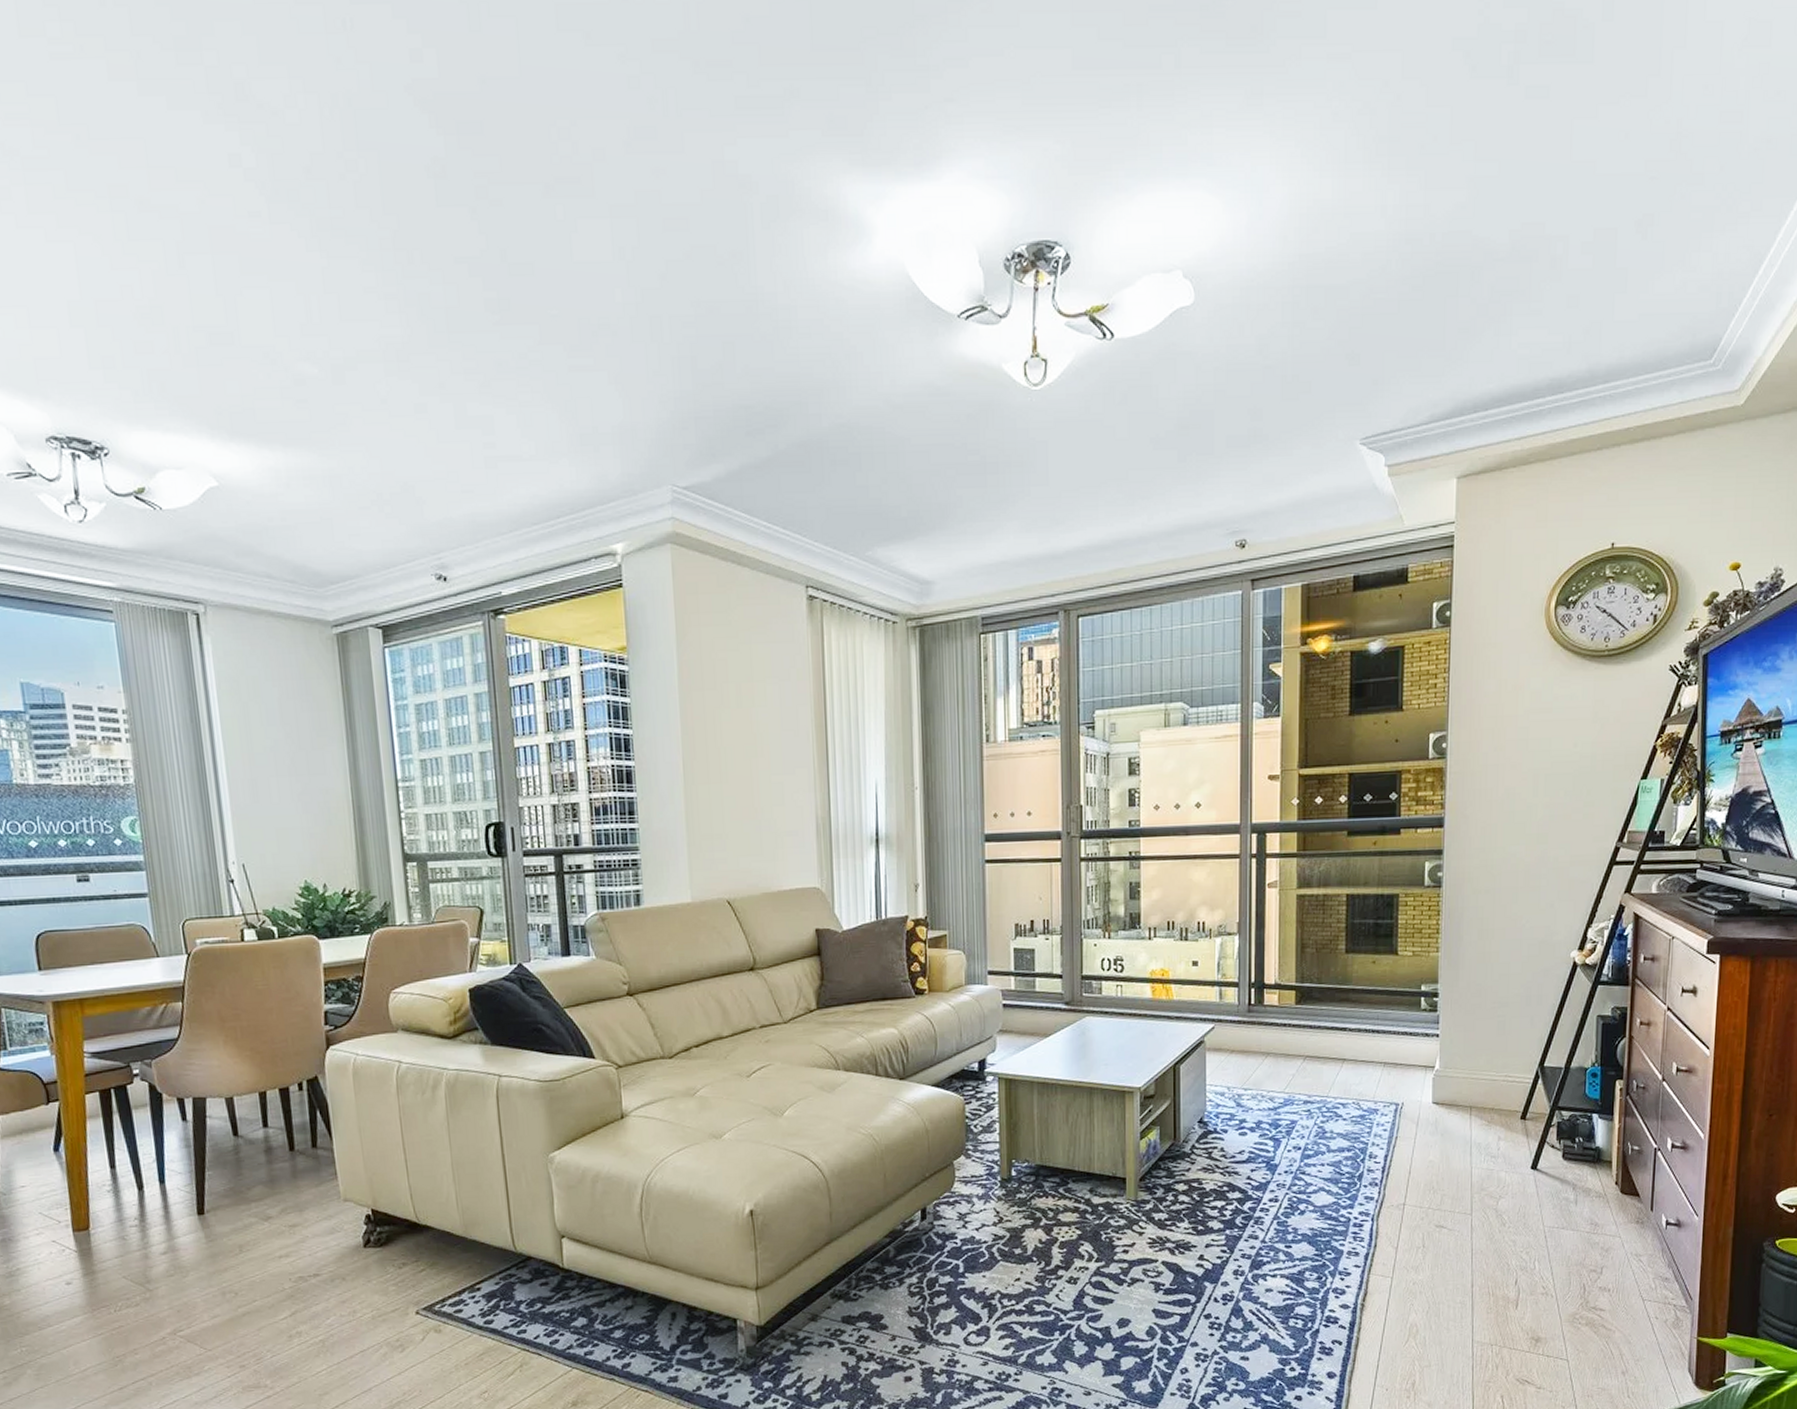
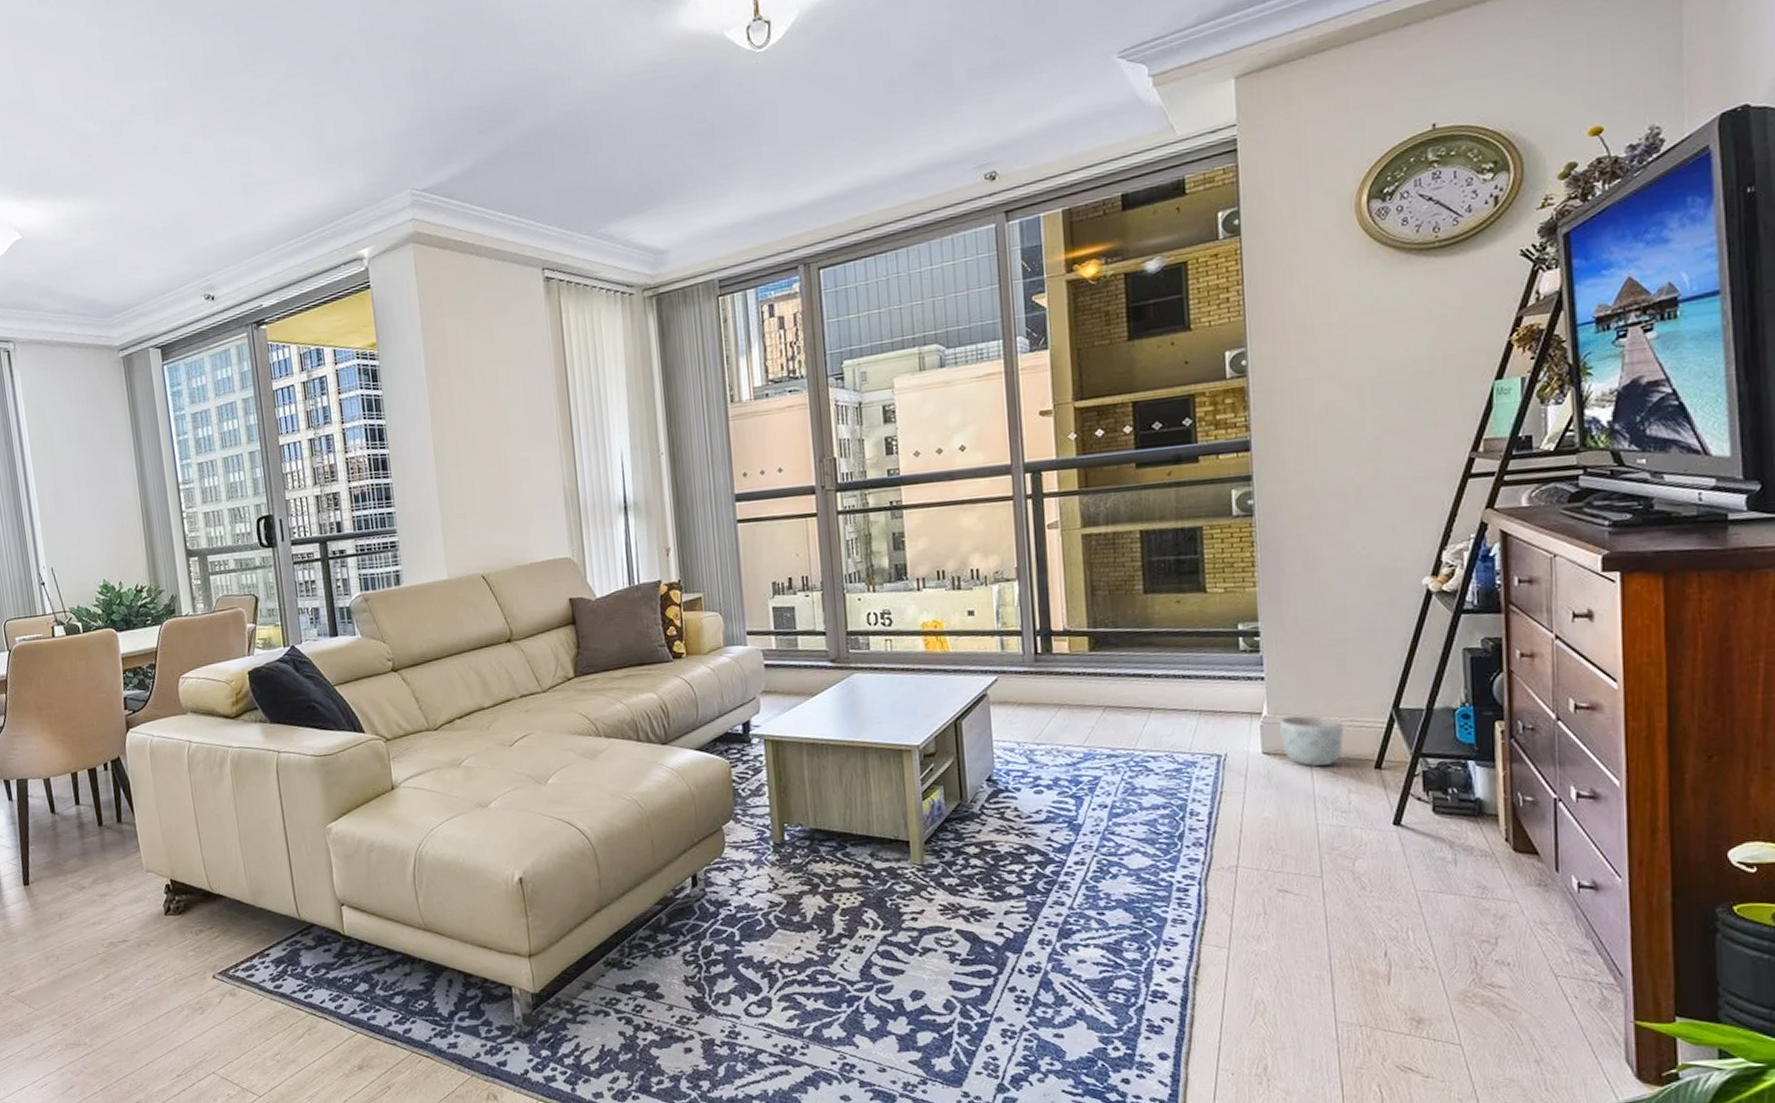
planter: none [1448,1069,1500,1116] -> present [1280,714,1345,767]

